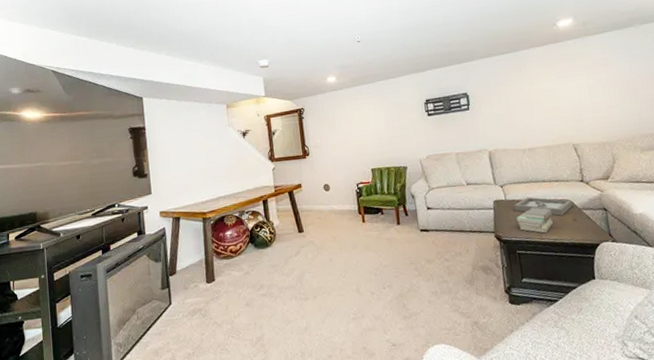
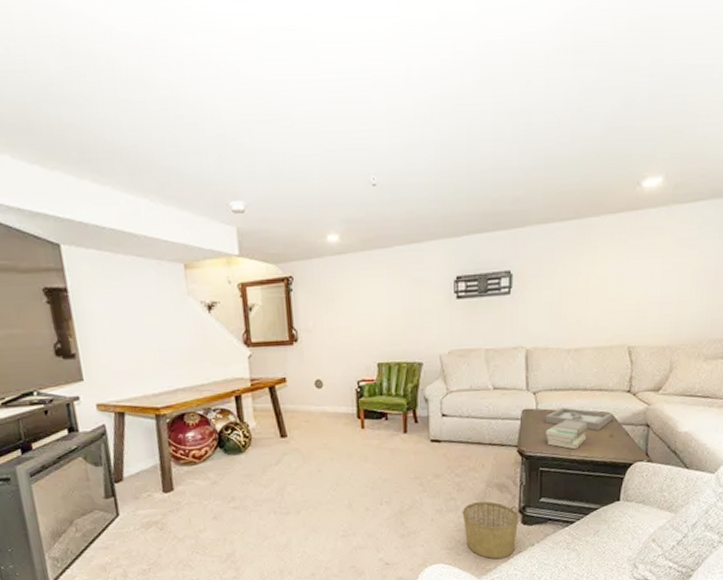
basket: none [455,283,507,339] -> present [462,501,519,560]

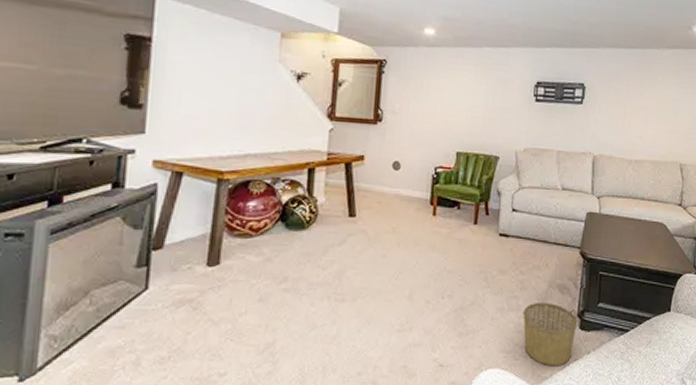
decorative tray: present [545,407,612,432] -> none [606,213,666,240]
books: present [545,419,588,450] -> none [606,226,644,256]

